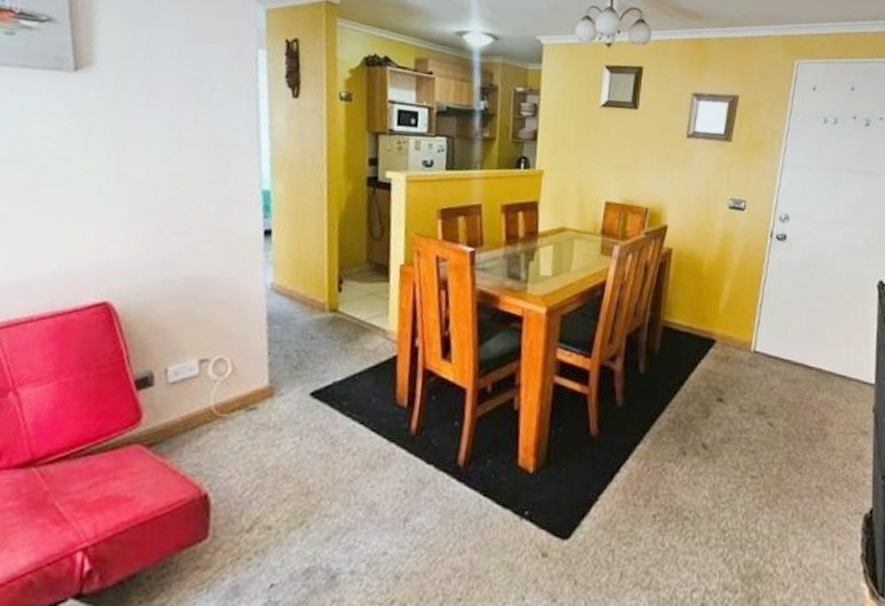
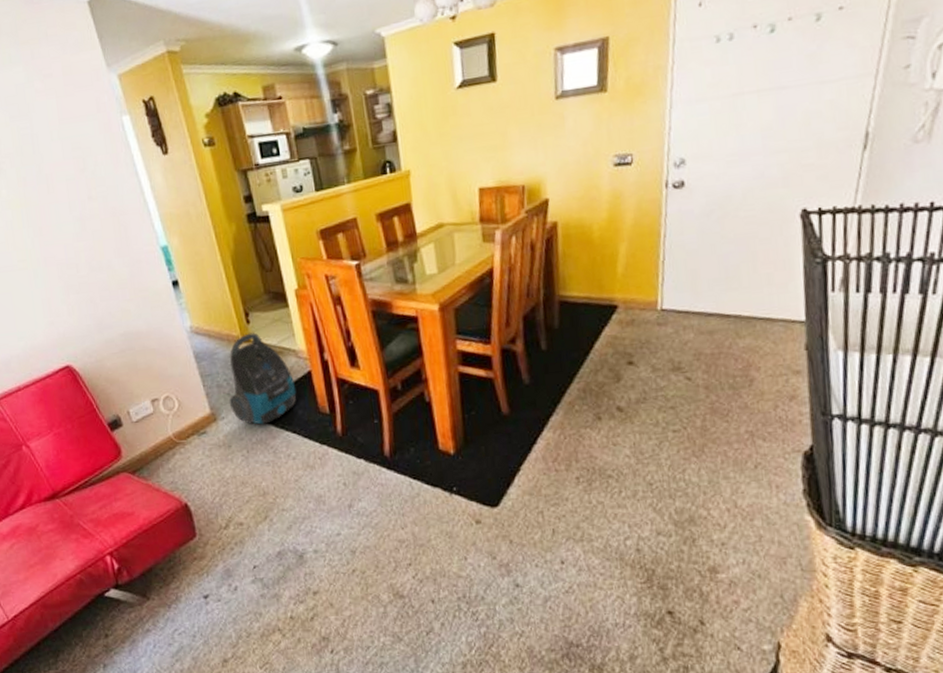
vacuum cleaner: none [293,302,376,409] -> present [229,332,297,425]

